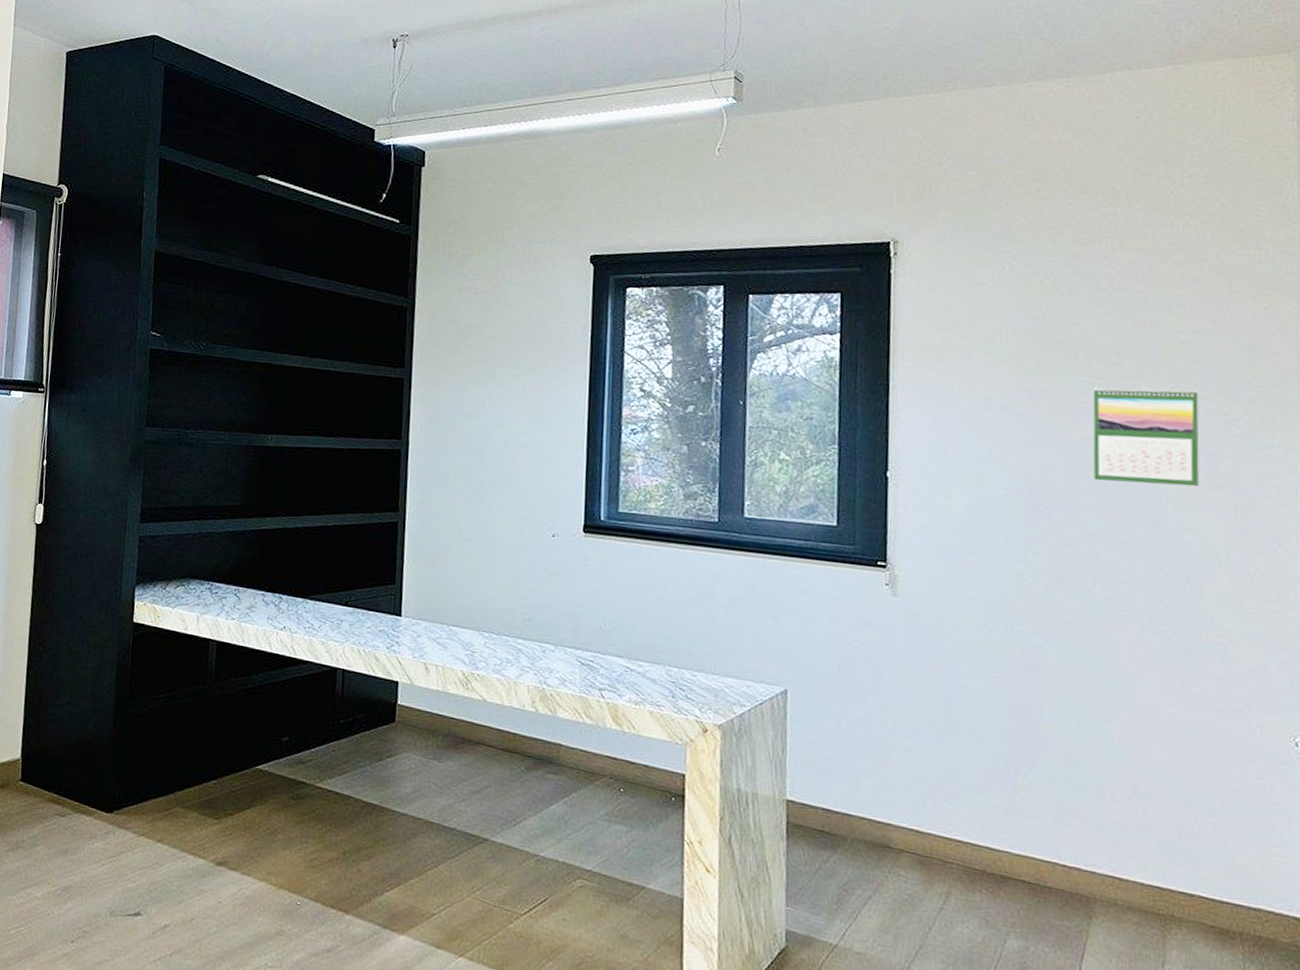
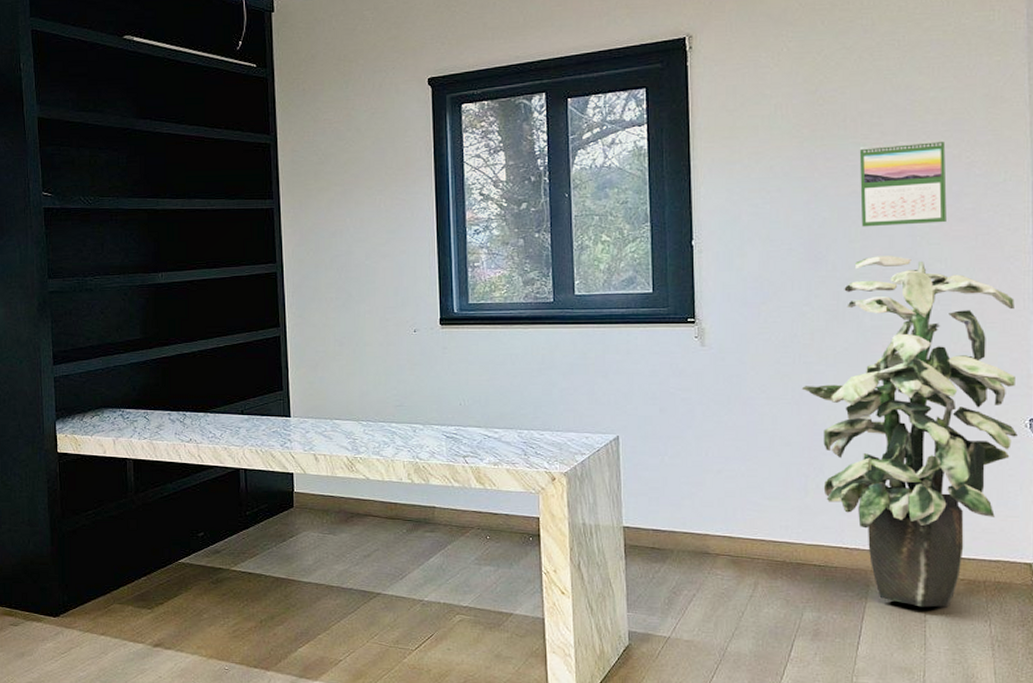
indoor plant: none [1013,516,1286,959] -> present [801,256,1018,608]

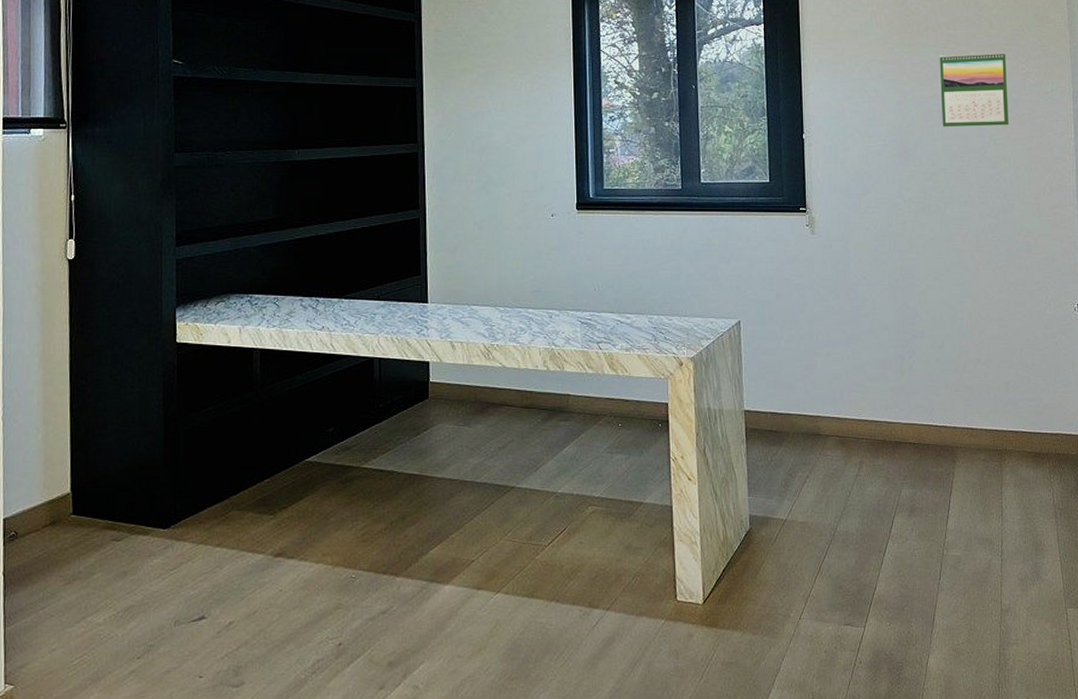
indoor plant: present [801,256,1018,608] -> none [896,154,1069,480]

